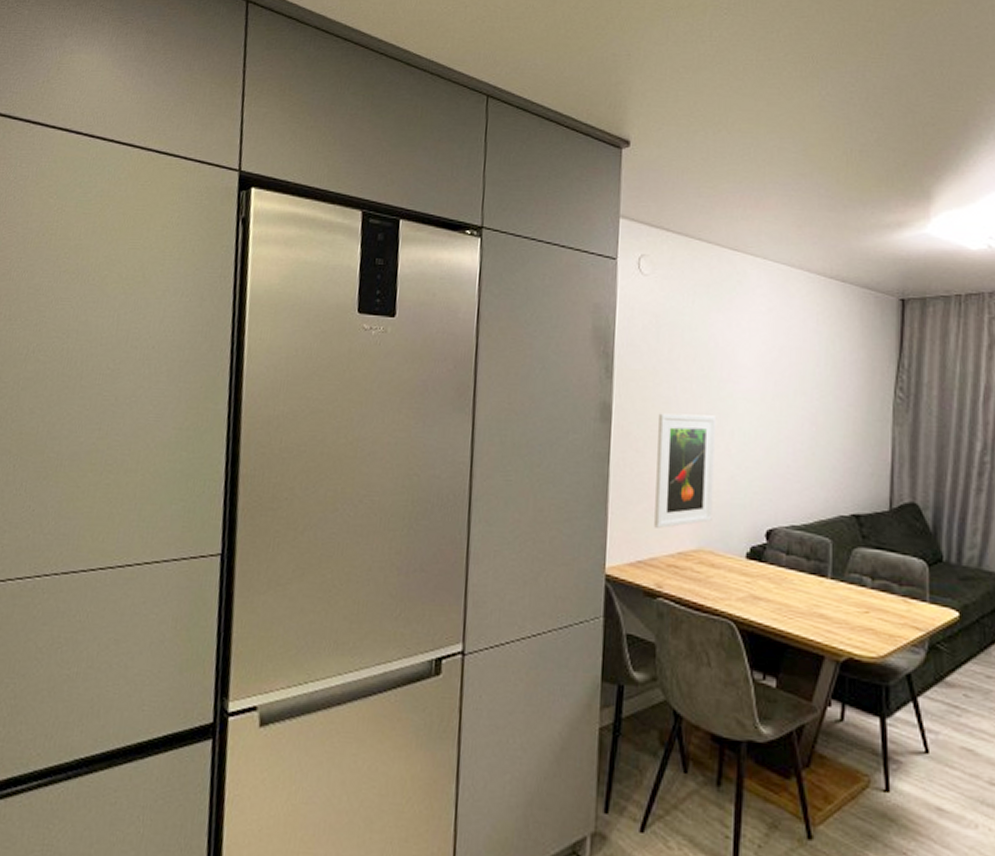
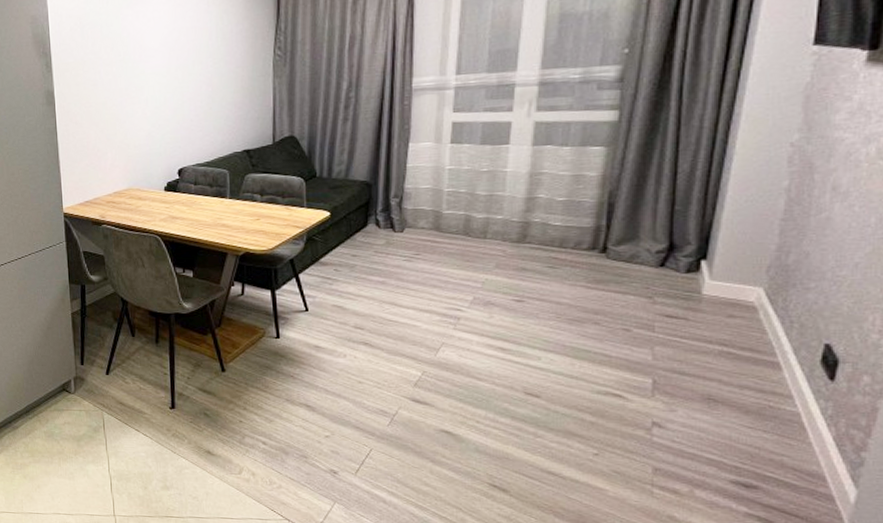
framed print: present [654,413,715,528] -> none [89,89,137,177]

